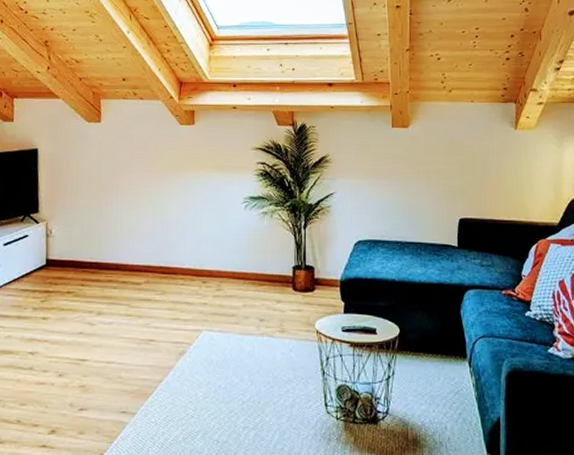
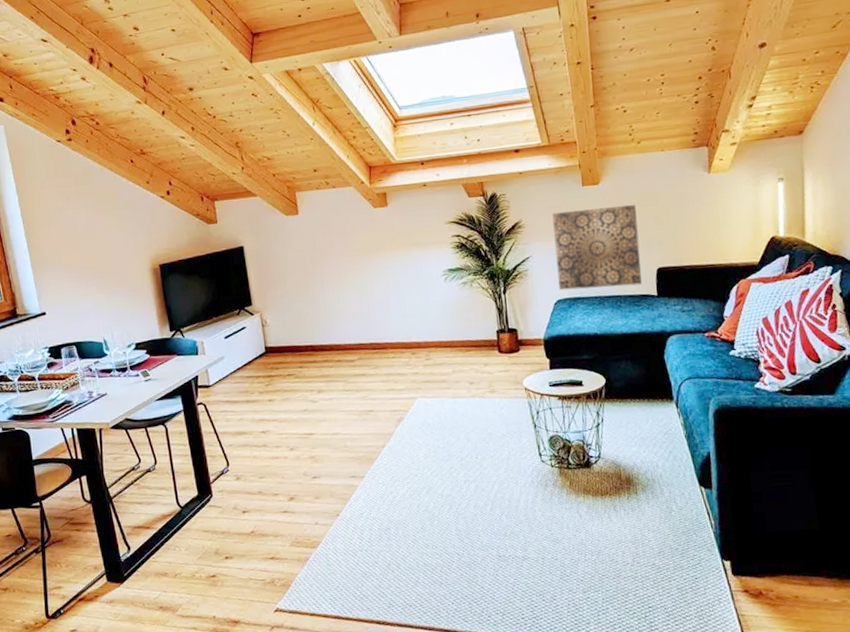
wall art: none [360,151,444,234] -> present [552,204,642,291]

